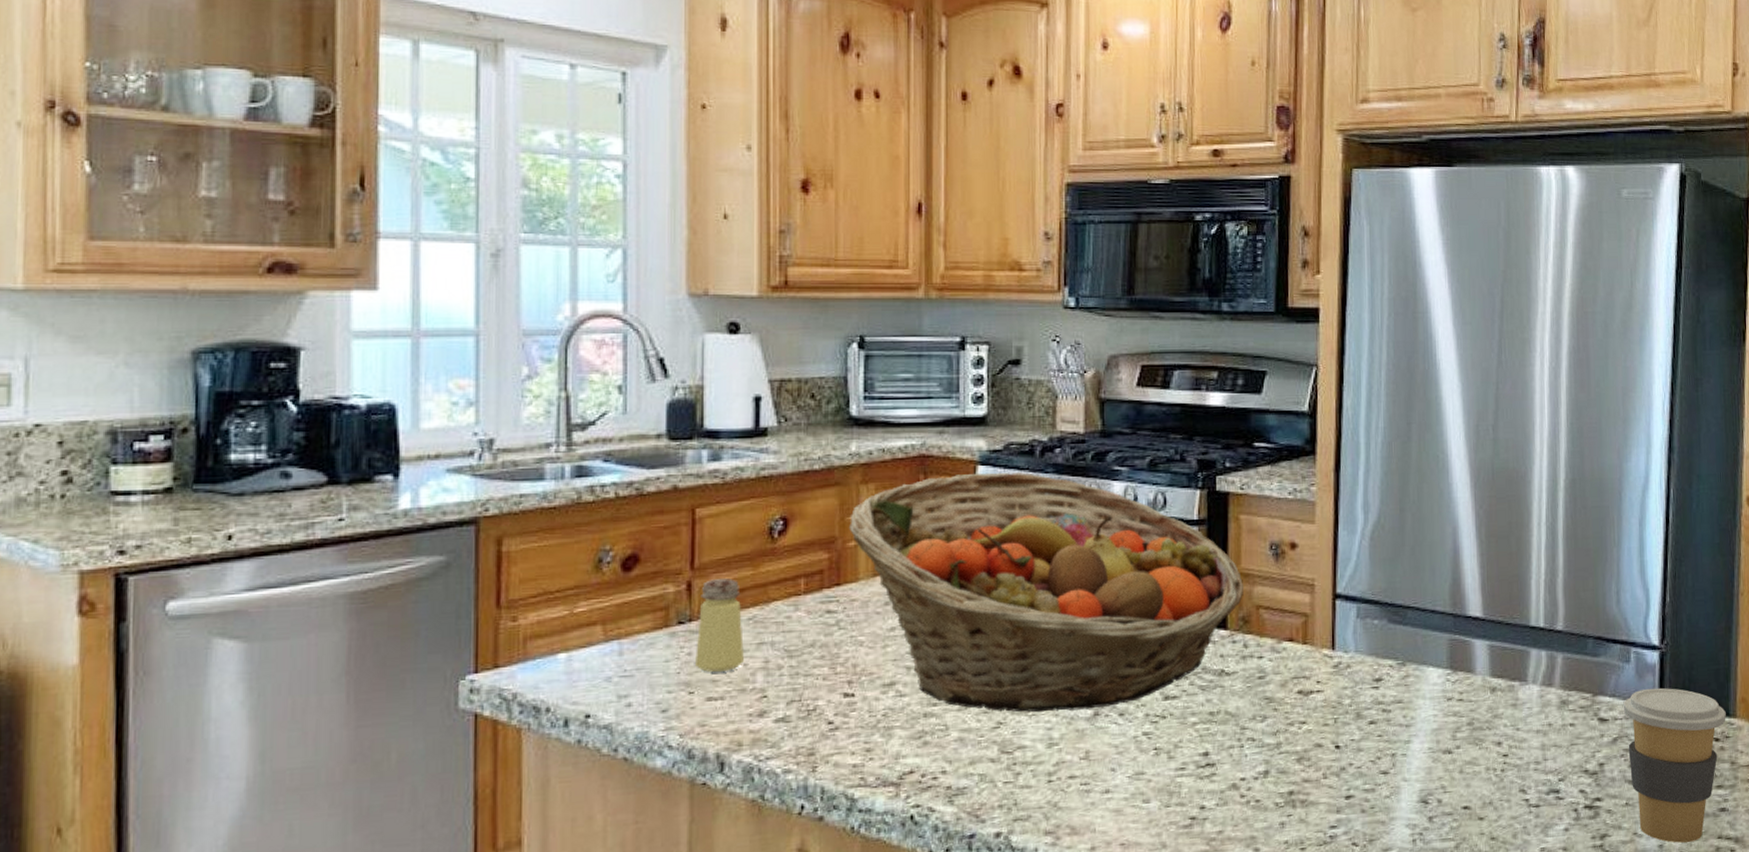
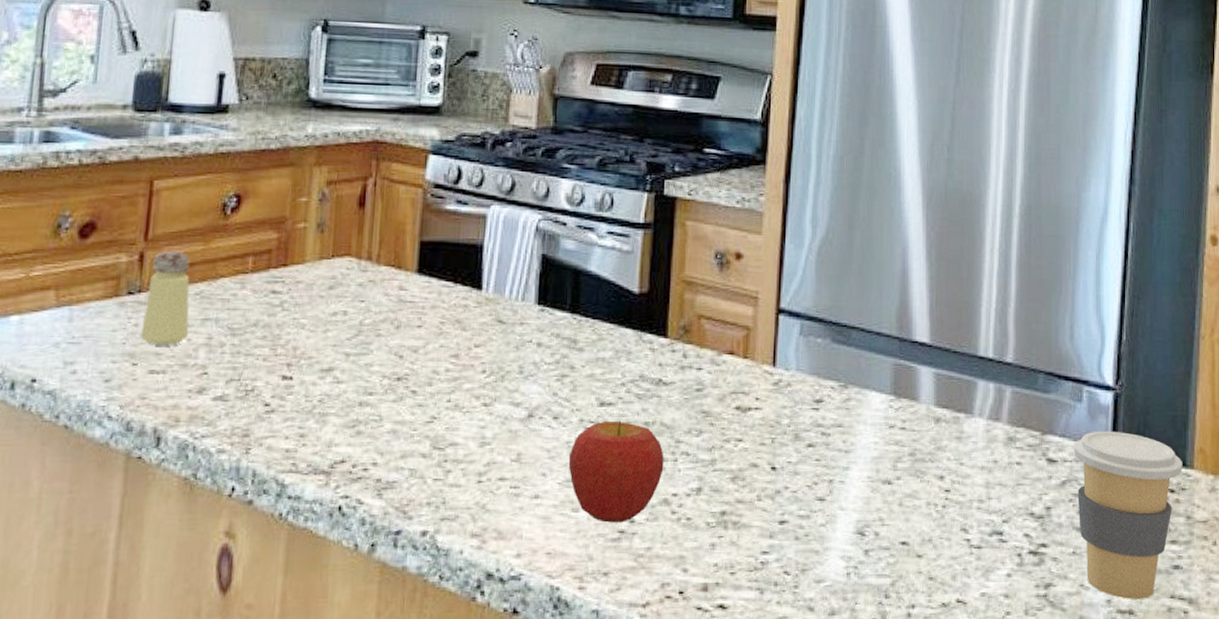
fruit basket: present [850,473,1243,713] -> none [300,162,686,410]
apple: none [1136,712,1231,811] -> present [568,420,664,523]

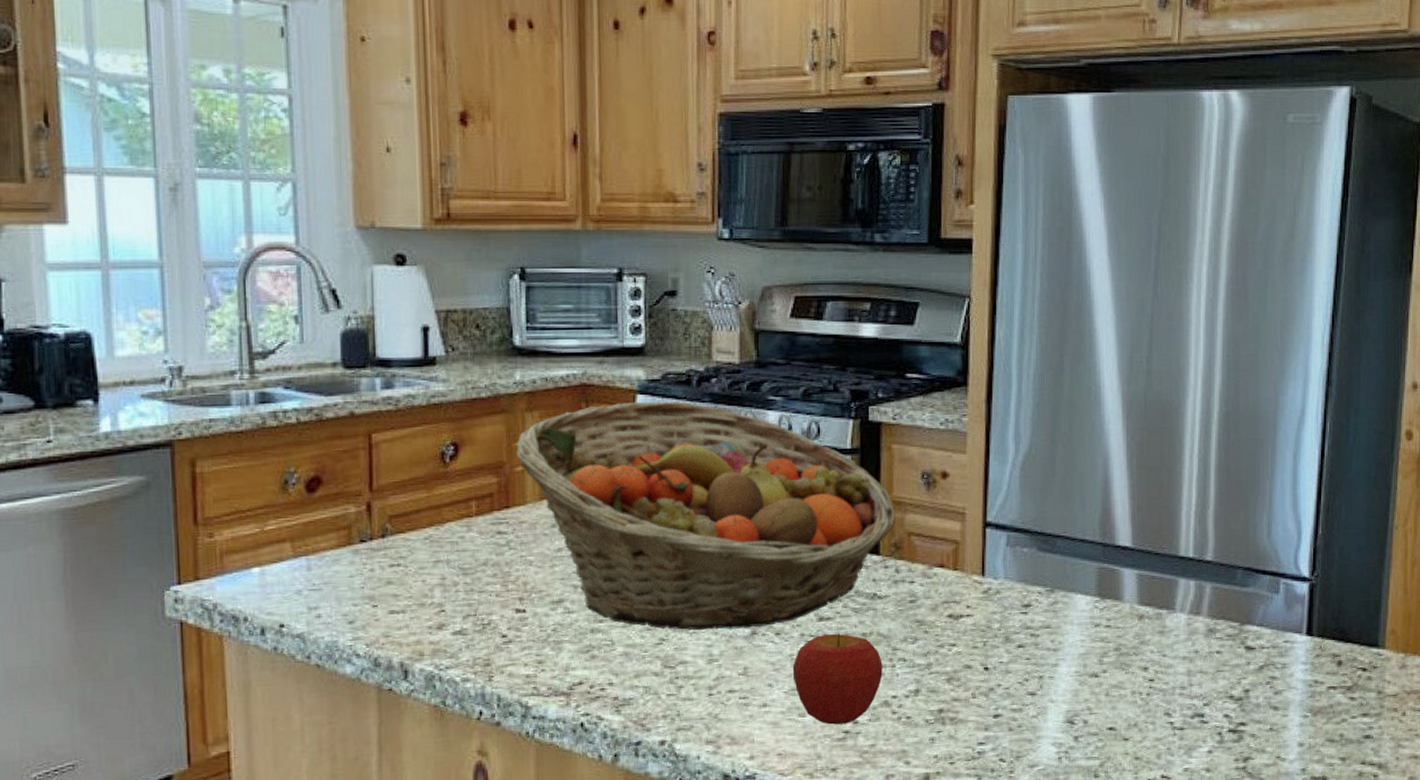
saltshaker: present [141,251,190,345] -> none [377,499,422,587]
fruit basket: none [300,162,686,410] -> present [516,401,895,631]
coffee cup: present [1073,431,1183,599] -> none [1270,618,1375,767]

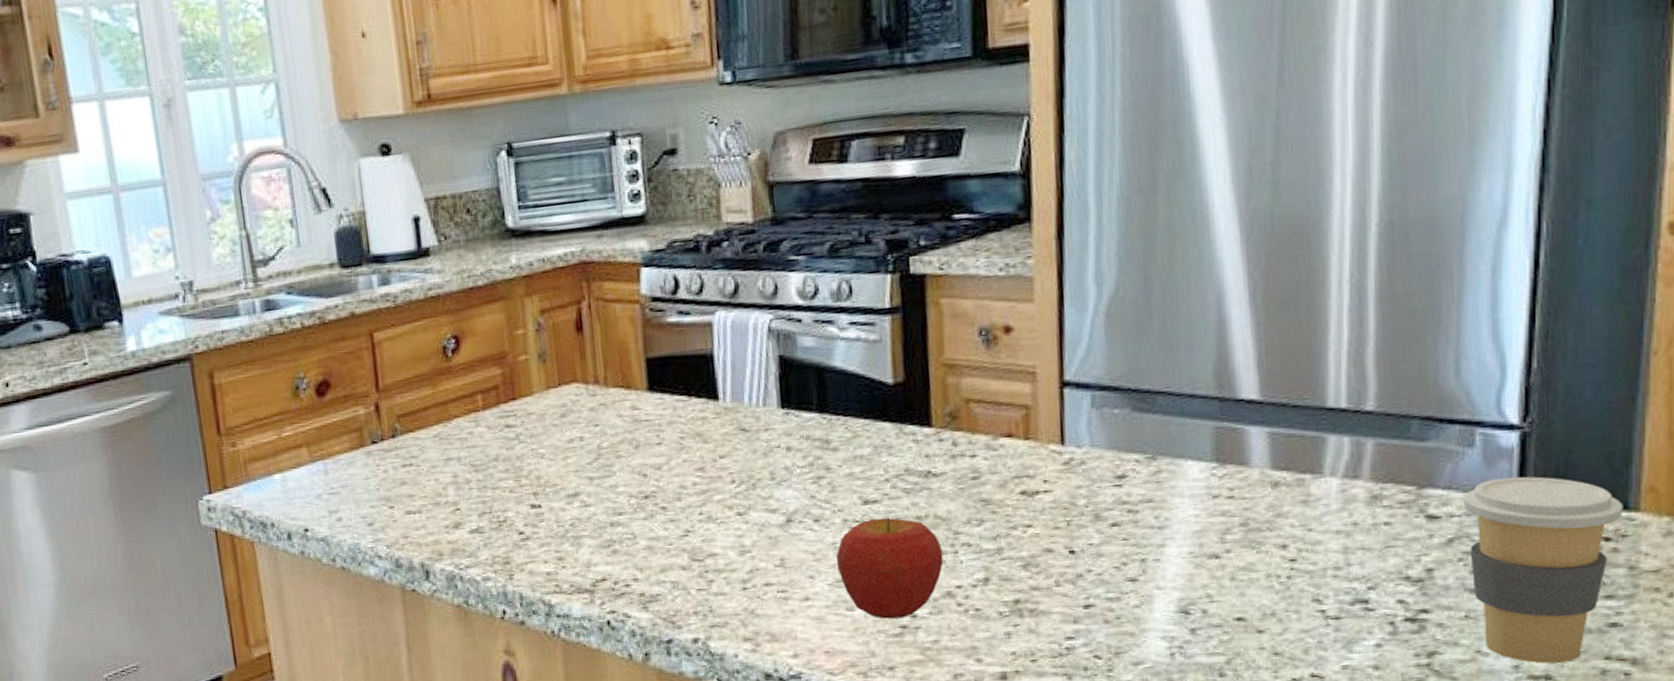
fruit basket: present [516,401,895,631] -> none [517,271,949,520]
coffee cup: none [1270,618,1375,767] -> present [1463,476,1623,664]

